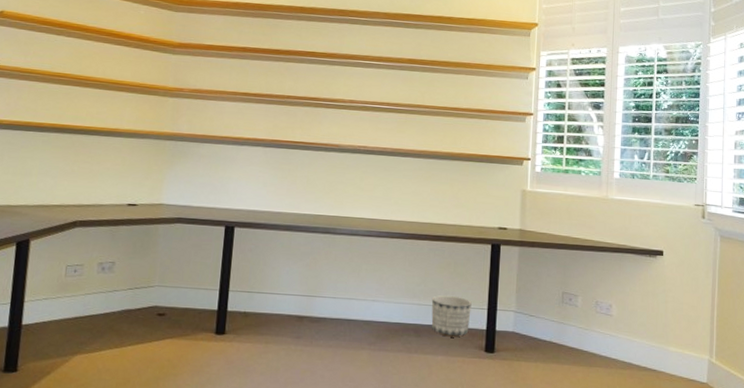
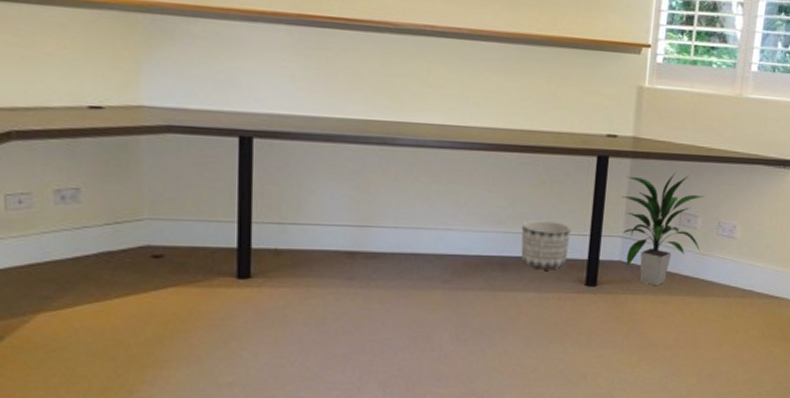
indoor plant: none [512,259,583,356] -> present [621,172,705,287]

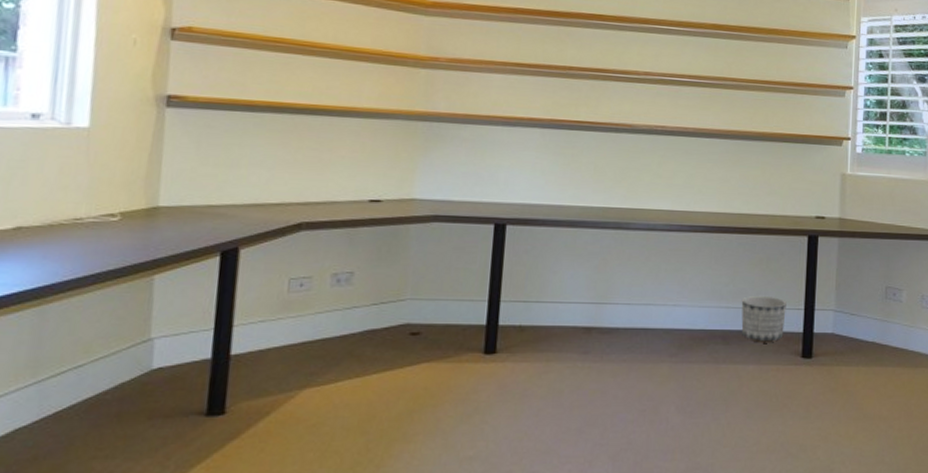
indoor plant: present [621,172,705,287] -> none [831,250,907,358]

